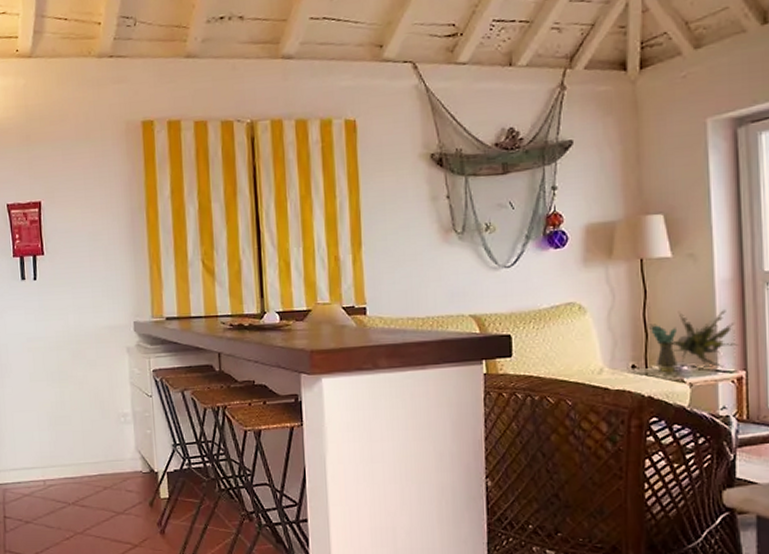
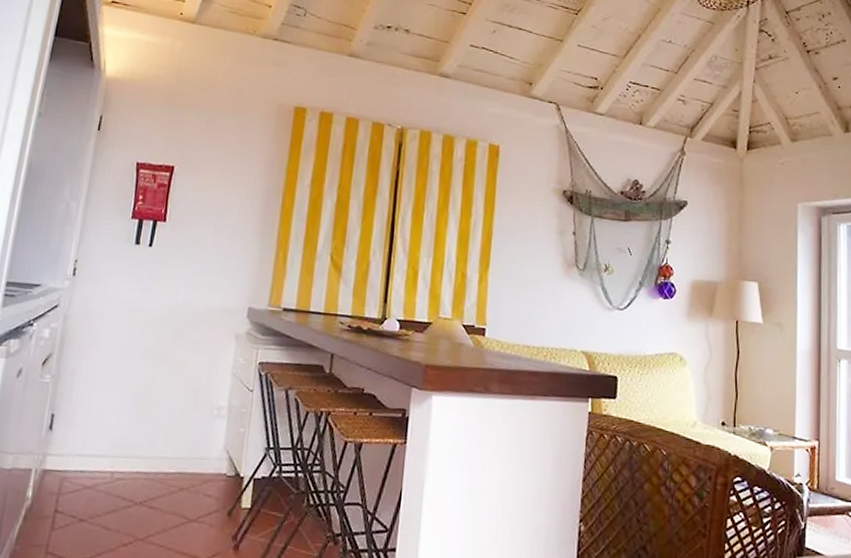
vase: present [649,323,678,373] -> none [739,384,762,435]
plant: present [672,310,739,368] -> none [758,375,814,436]

